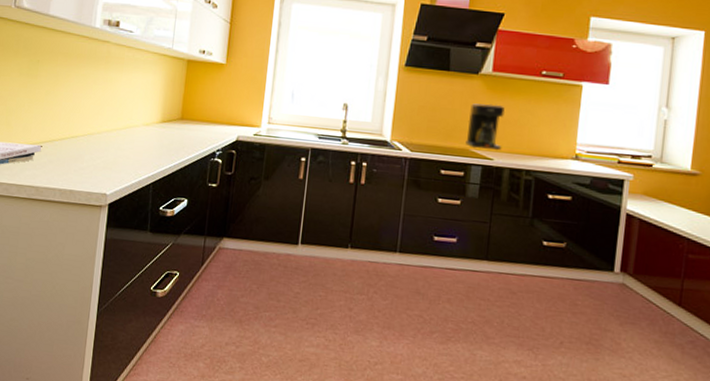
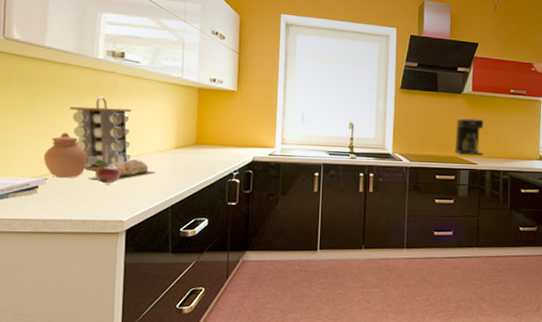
jar: none [40,100,80,148] -> present [43,132,88,179]
spice rack: none [66,66,122,142] -> present [70,97,131,172]
fruit: none [79,125,108,156] -> present [88,155,120,184]
bread loaf: none [79,131,140,152] -> present [88,159,155,180]

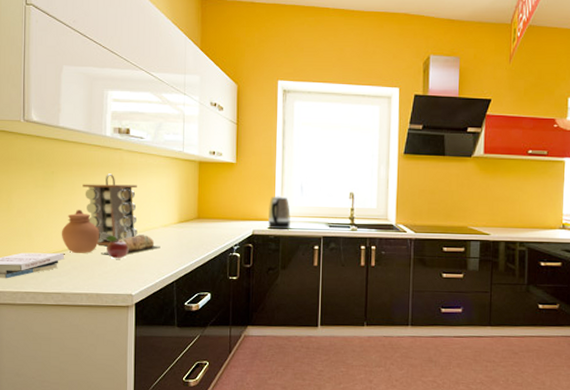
kettle: none [269,124,291,156] -> present [268,196,290,229]
coffee maker: present [454,118,484,157] -> none [464,183,497,226]

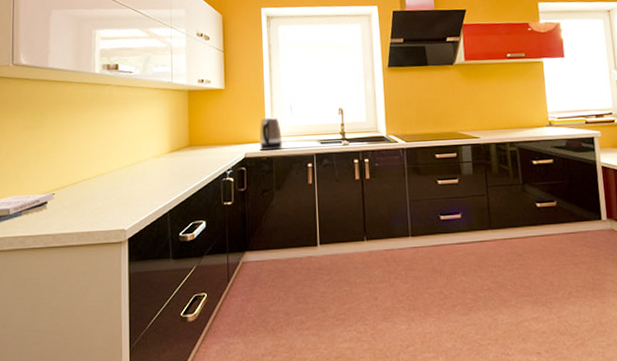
jar: present [61,209,100,254] -> none [50,147,91,193]
spice rack: present [82,173,137,247] -> none [72,109,129,183]
fruit: present [100,231,129,259] -> none [91,167,120,195]
bread loaf: present [101,234,160,255] -> none [92,167,153,191]

